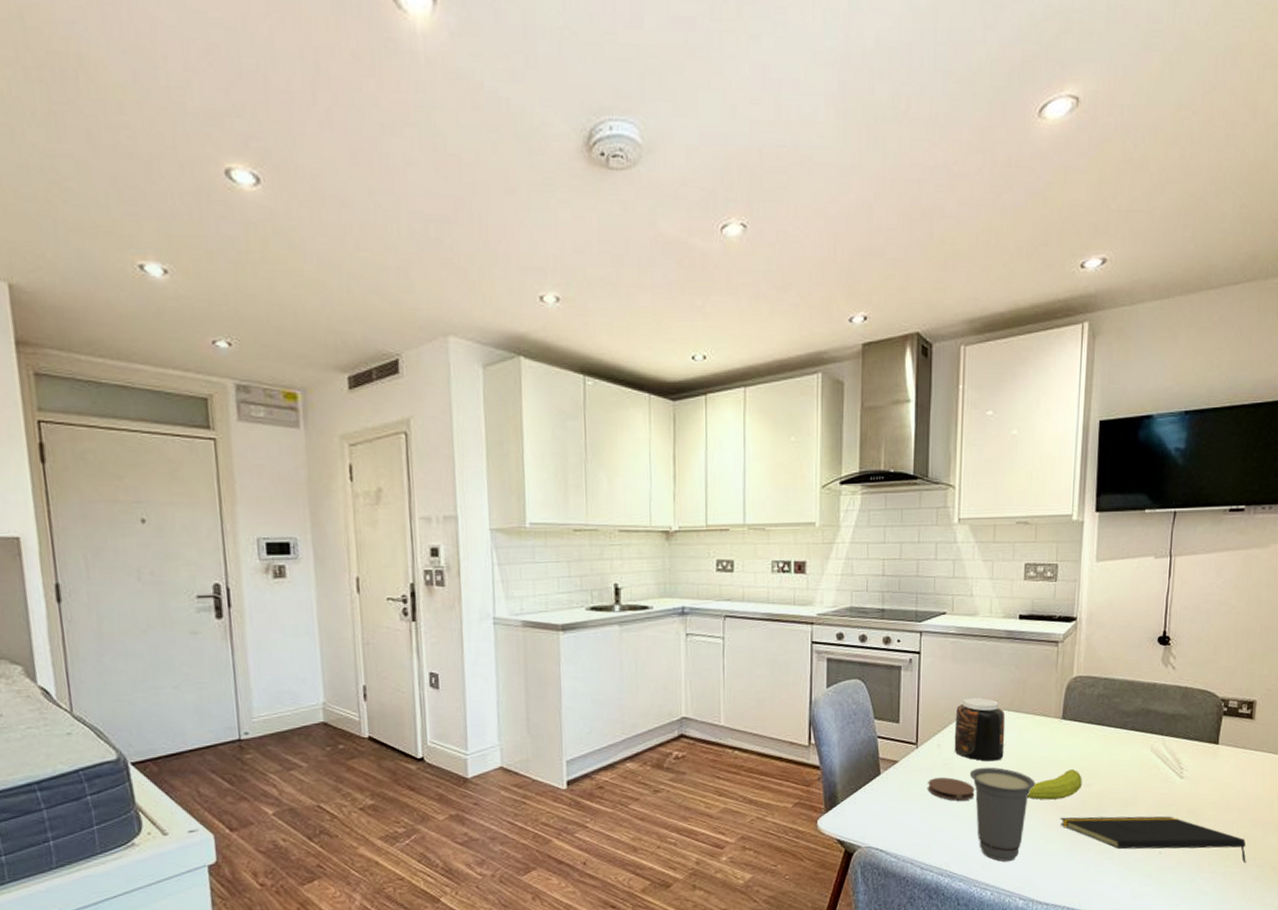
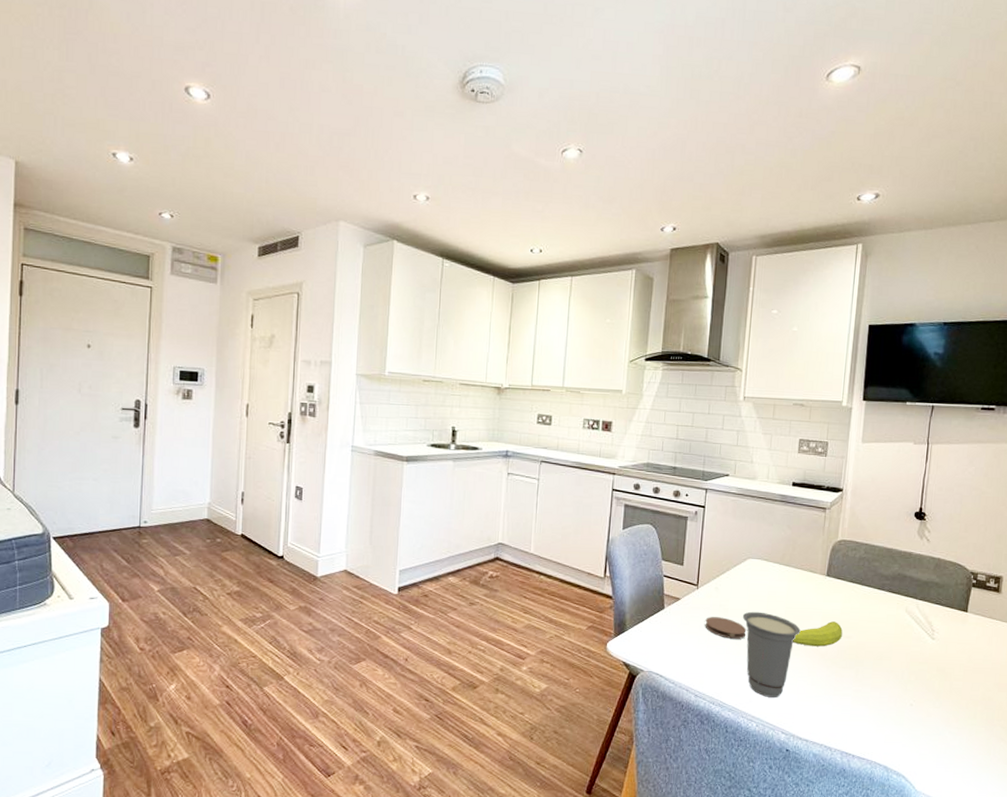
jar: present [954,697,1006,762] -> none [730,549,777,607]
notepad: present [1060,816,1246,864] -> none [821,663,991,724]

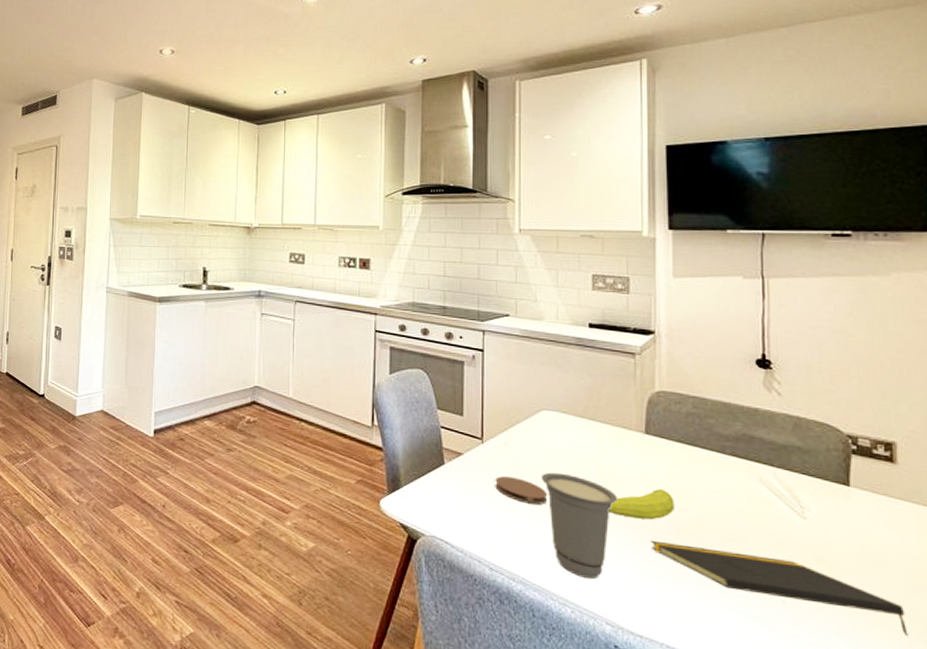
notepad: none [821,663,991,724] -> present [650,540,908,637]

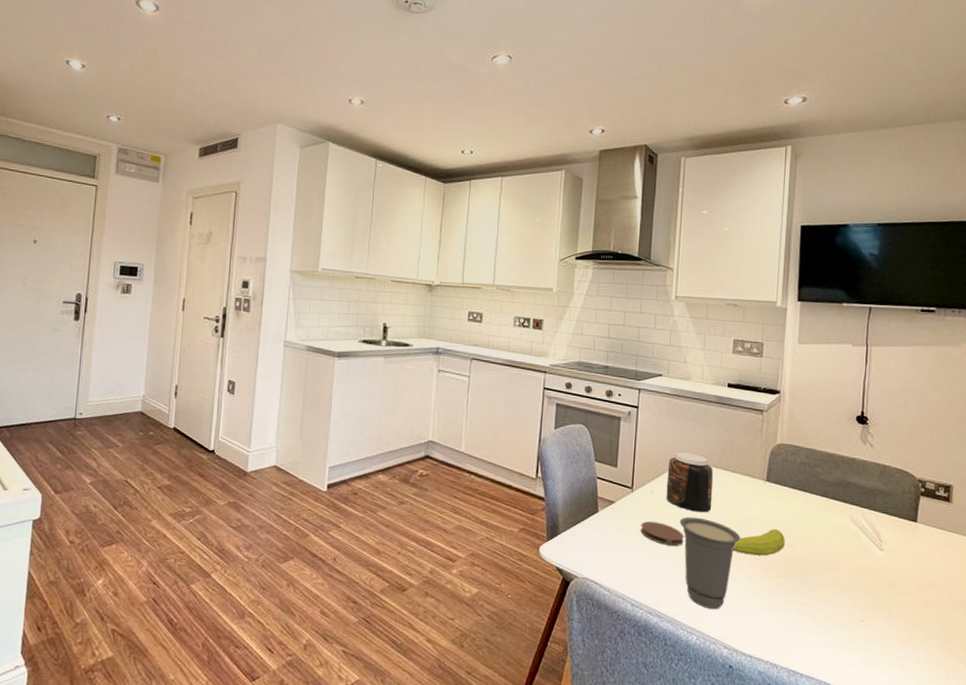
jar: none [522,399,579,468] -> present [666,451,714,513]
notepad: present [650,540,908,637] -> none [763,573,948,644]

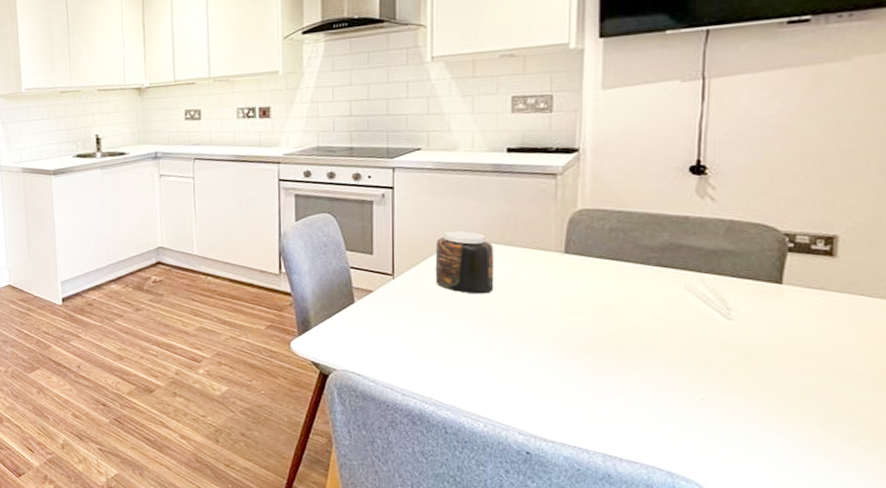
coaster: present [640,521,685,546] -> none [407,308,461,331]
cup: present [679,516,741,609] -> none [454,299,534,394]
fruit: present [733,529,785,556] -> none [524,305,593,336]

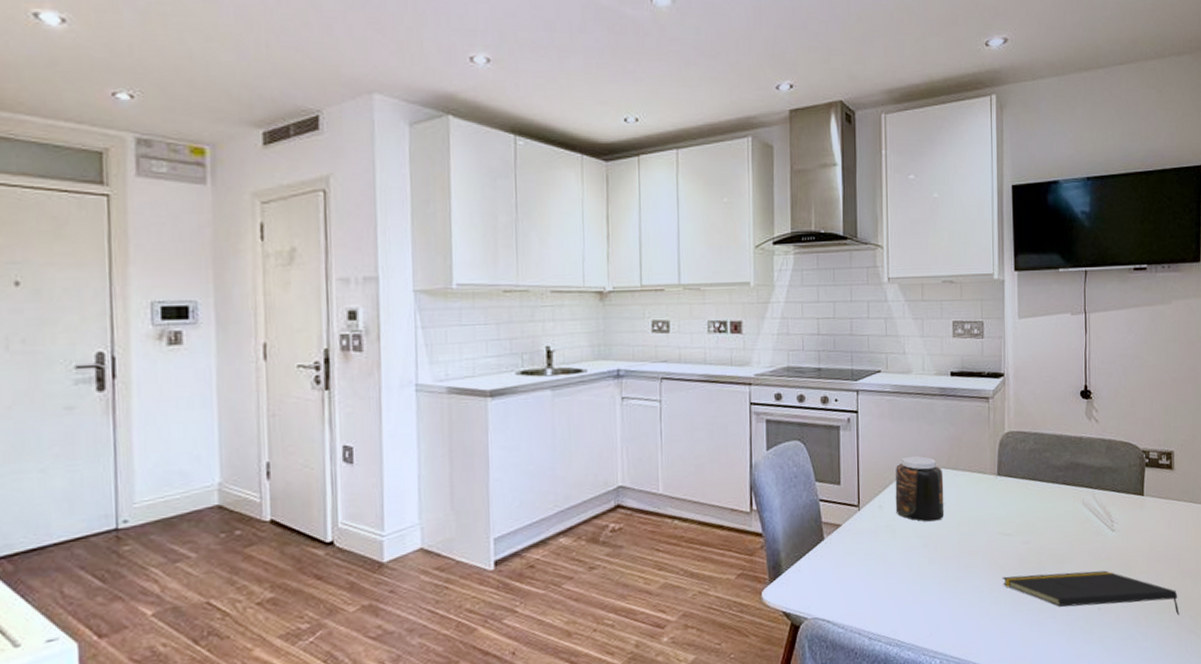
notepad: none [566,354,830,421] -> present [1002,570,1179,616]

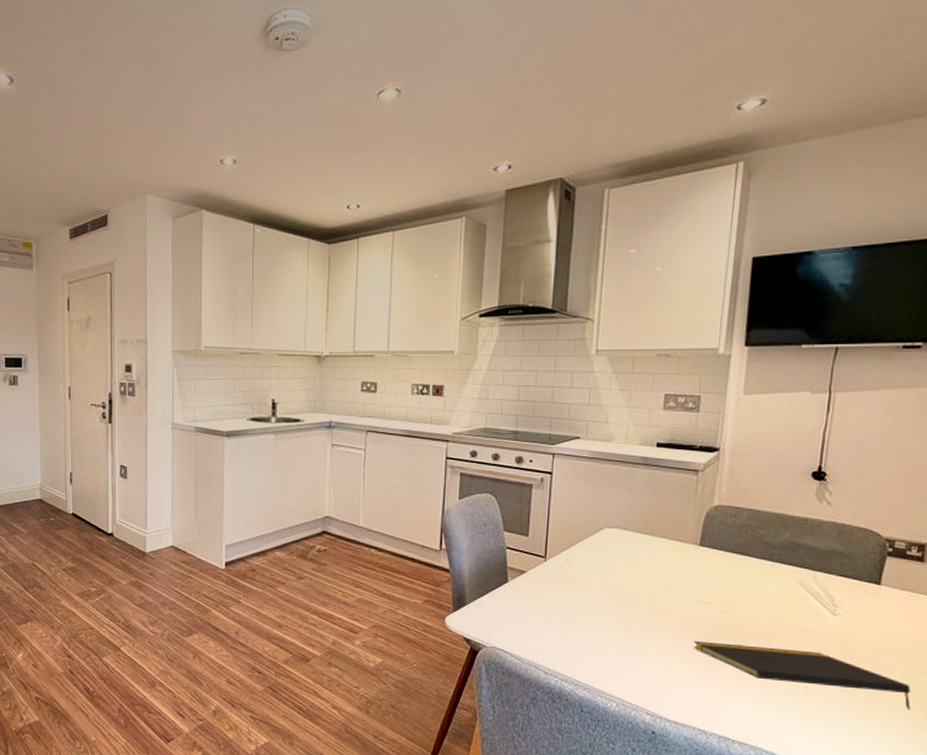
jar: present [895,455,944,522] -> none [583,518,638,580]

